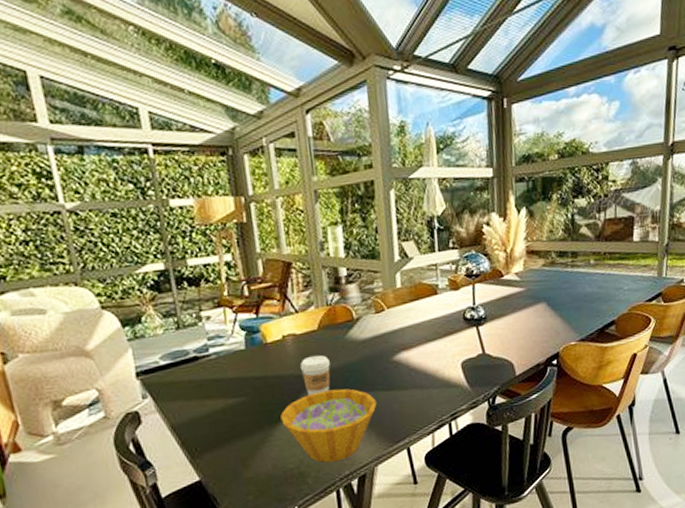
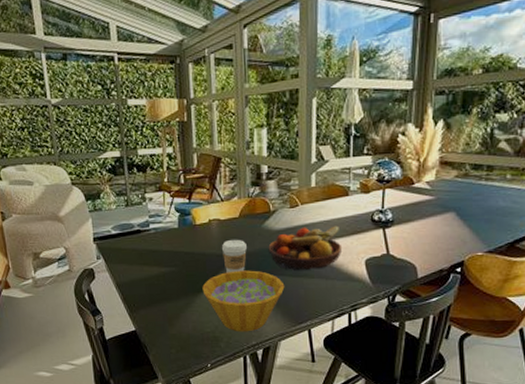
fruit bowl: none [354,328,436,383] -> present [268,225,343,270]

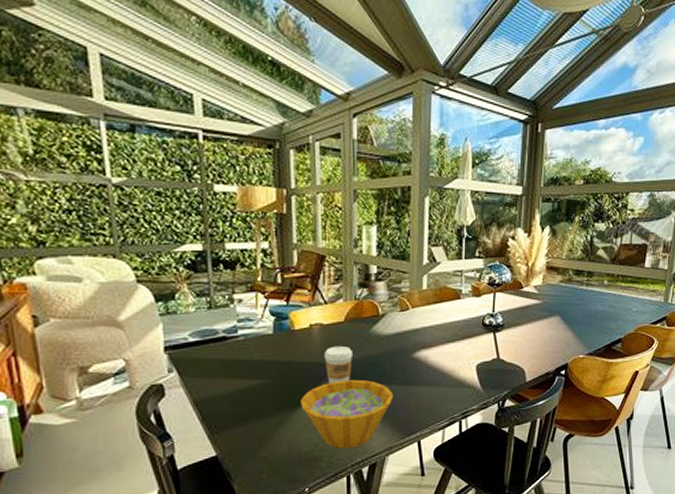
fruit bowl: present [268,225,343,270] -> none [376,330,454,378]

